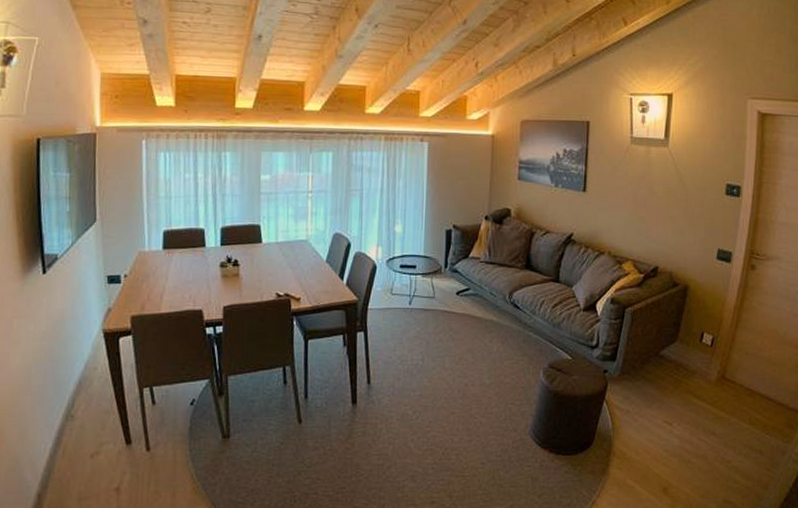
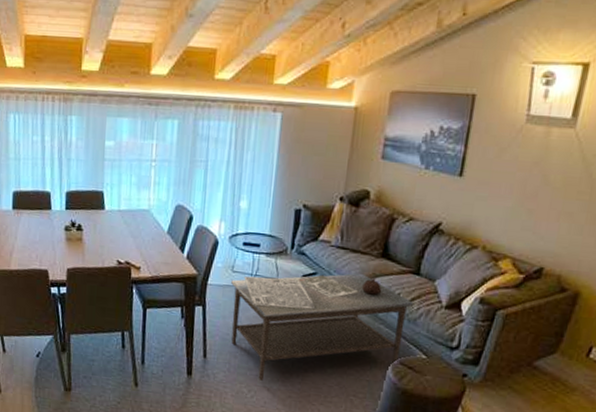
coffee table: none [391,285,556,400] -> present [231,273,413,381]

